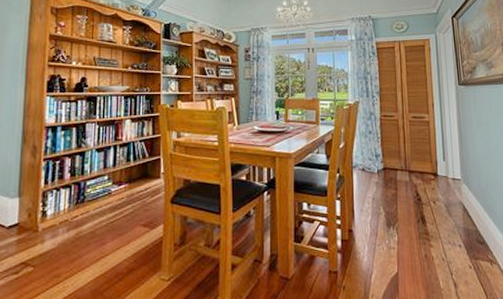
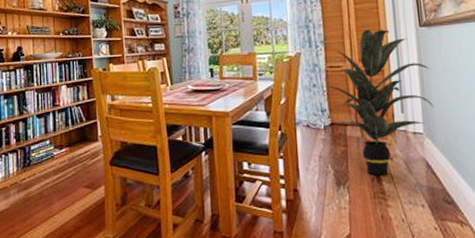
indoor plant: none [381,84,470,217] -> present [327,29,435,175]

